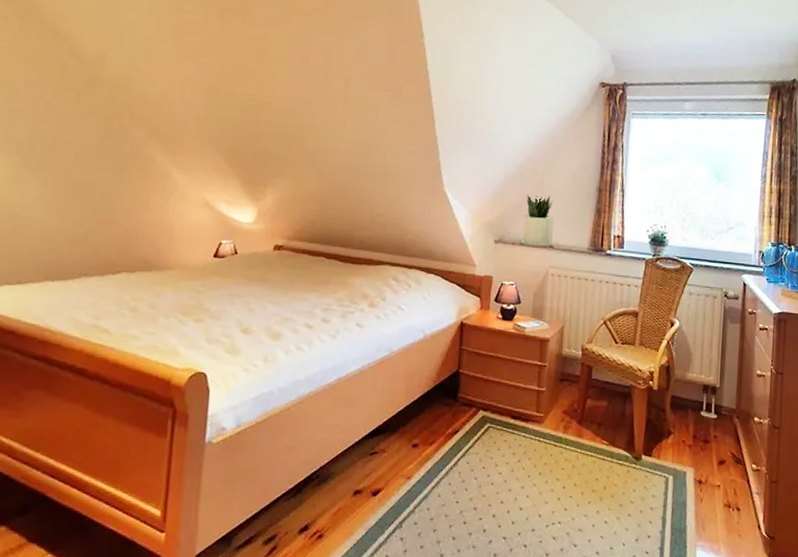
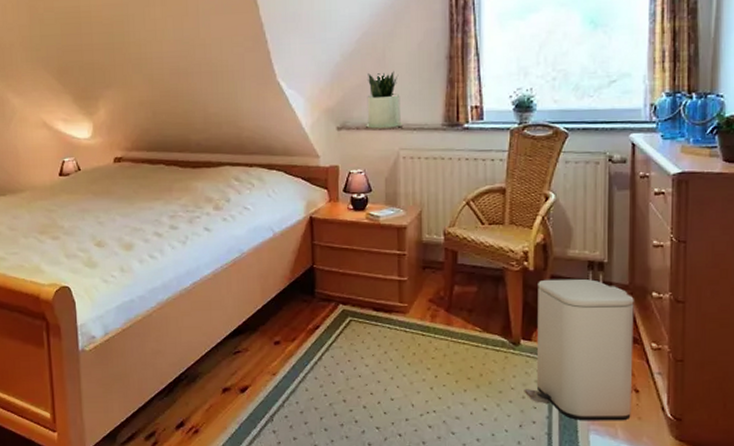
pedal bin: none [642,399,740,537] -> present [524,278,634,420]

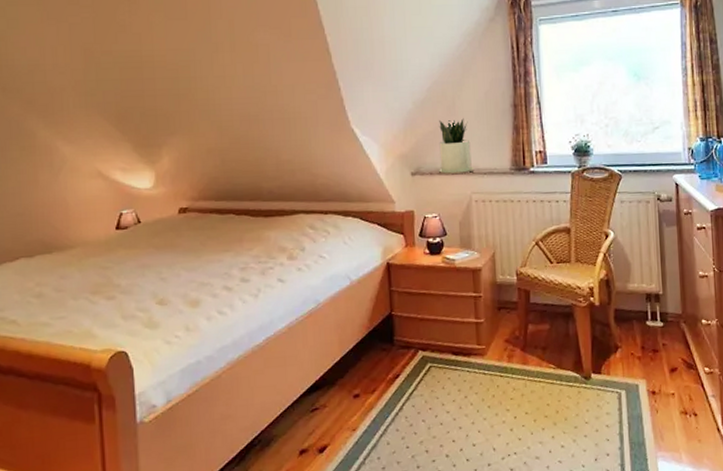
pedal bin: present [524,278,634,420] -> none [597,310,692,448]

